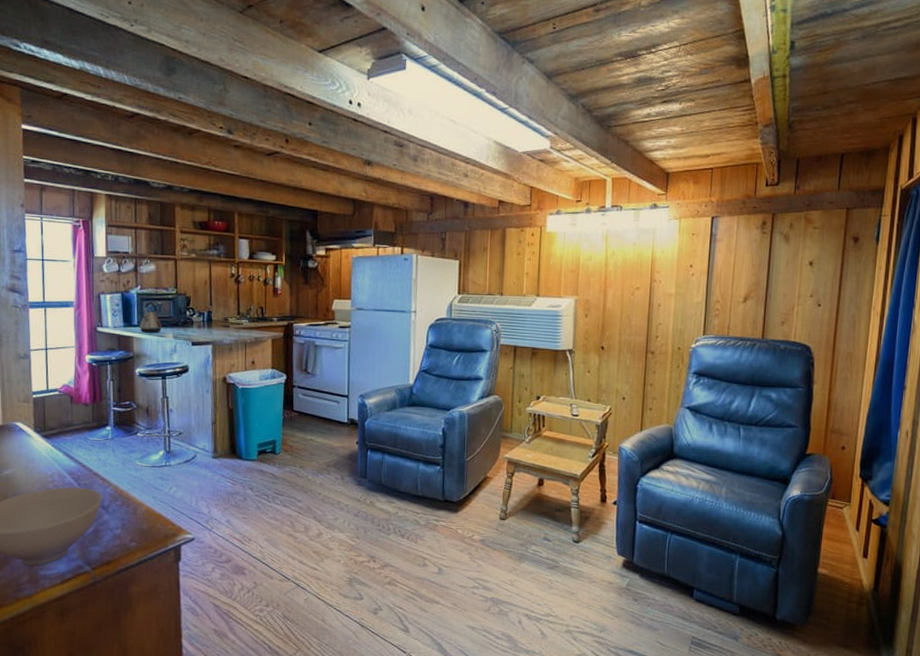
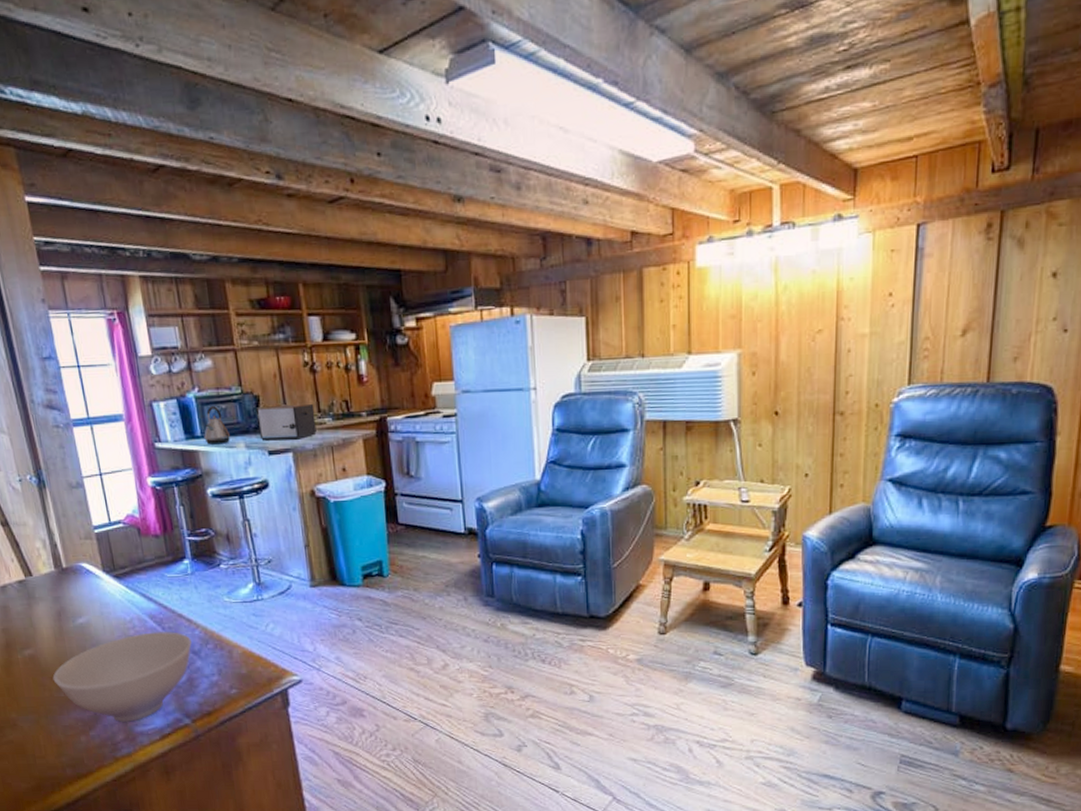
toaster: none [186,306,235,335] -> present [255,403,317,441]

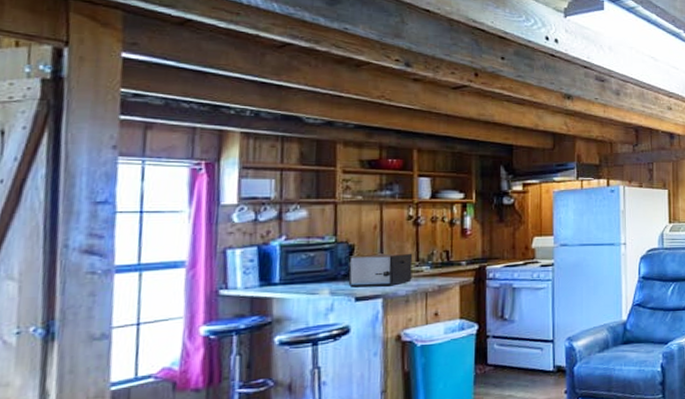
kettle: present [204,406,231,445] -> none [282,254,315,292]

